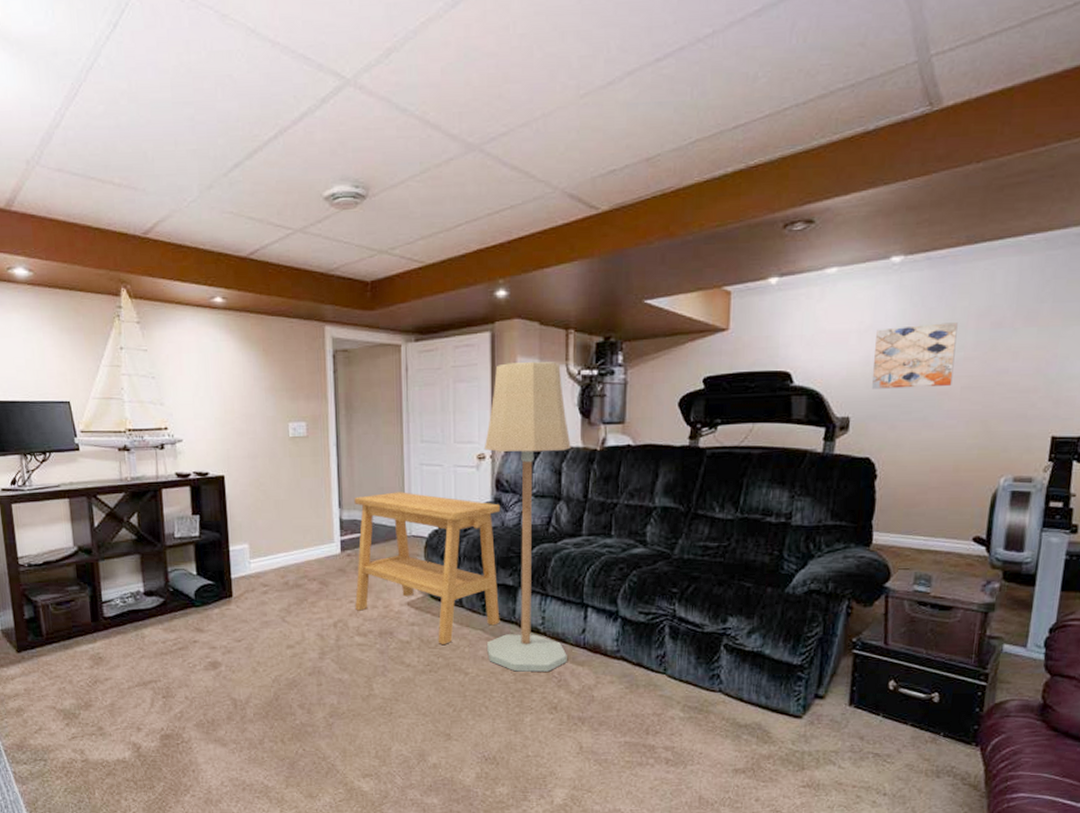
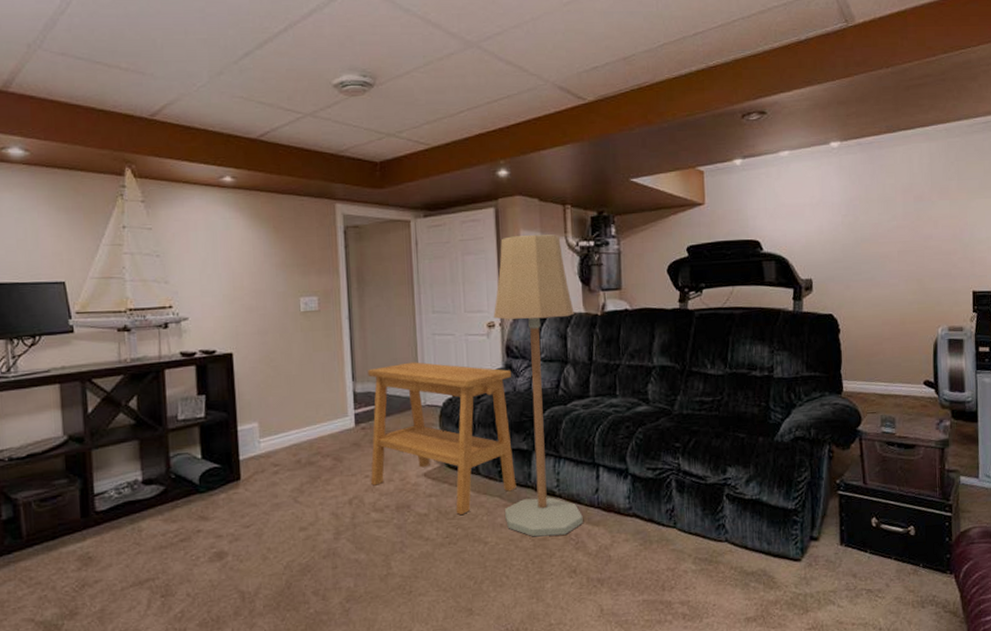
wall art: present [872,322,958,389] -> none [826,197,890,254]

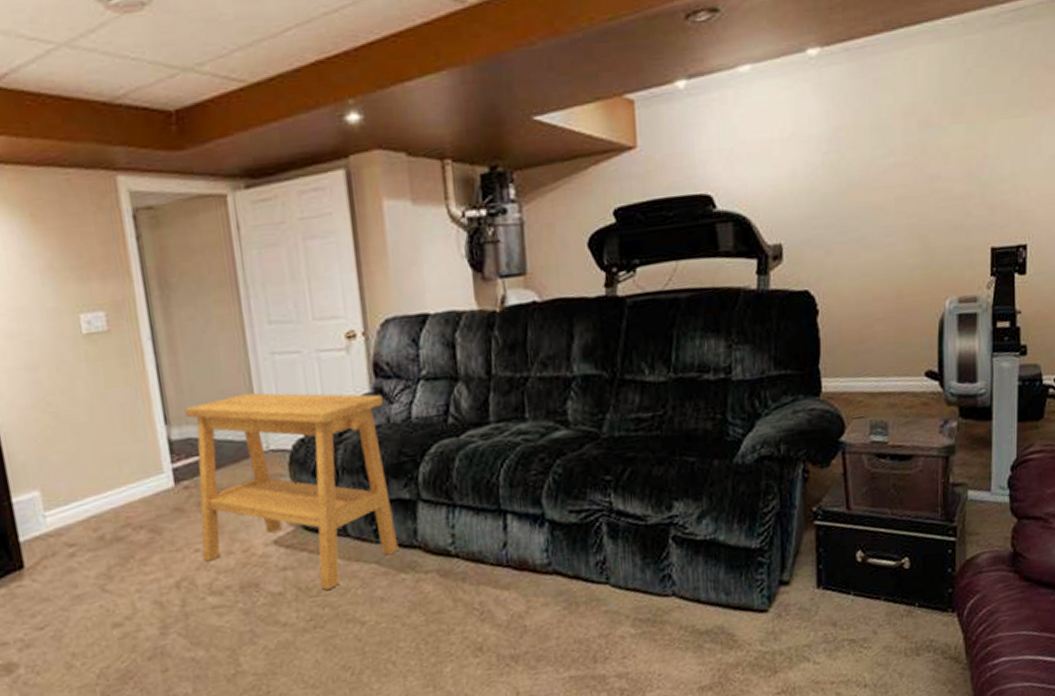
floor lamp: present [493,234,583,537] -> none [352,202,489,611]

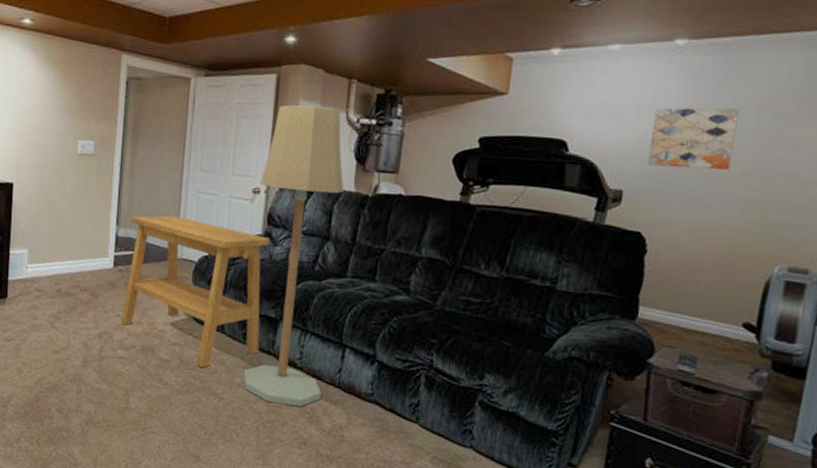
floor lamp: none [352,202,489,611] -> present [243,105,344,407]
wall art: none [800,123,886,208] -> present [648,107,740,170]

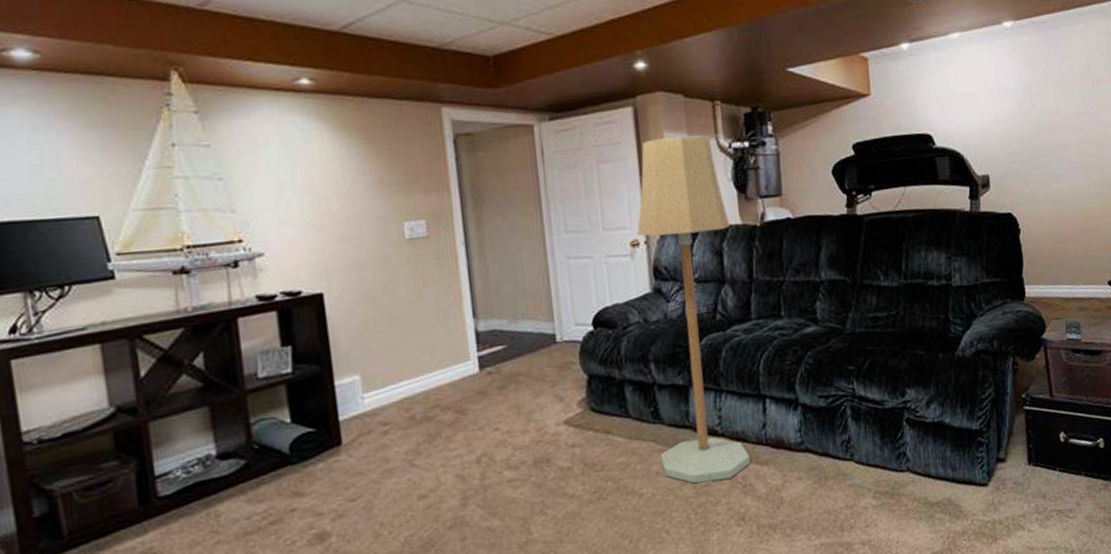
side table: present [121,215,270,368] -> none [491,291,673,465]
wall art: present [648,107,740,170] -> none [1000,81,1070,147]

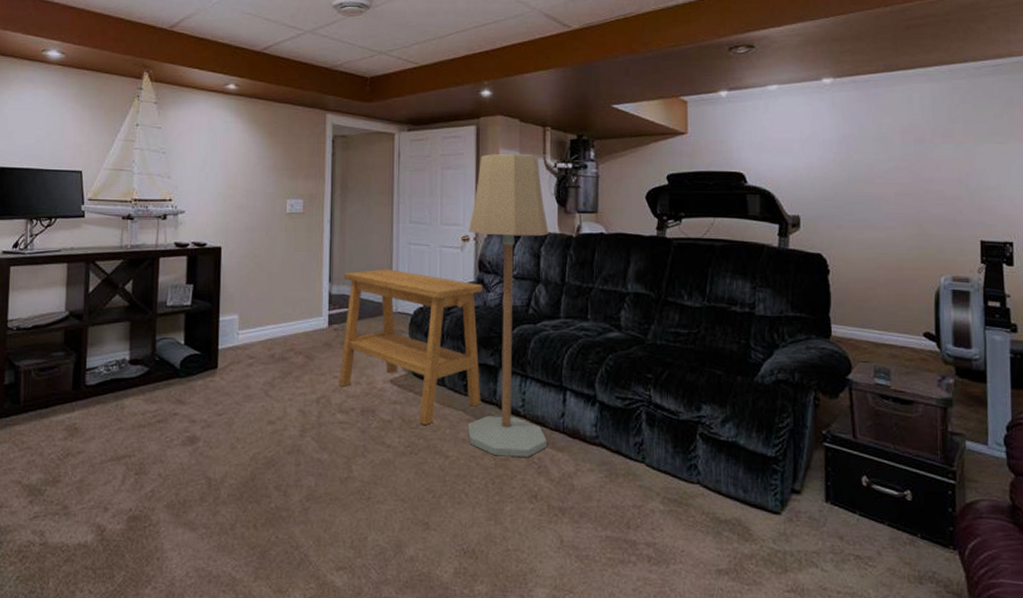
side table: none [491,291,673,465] -> present [339,269,482,425]

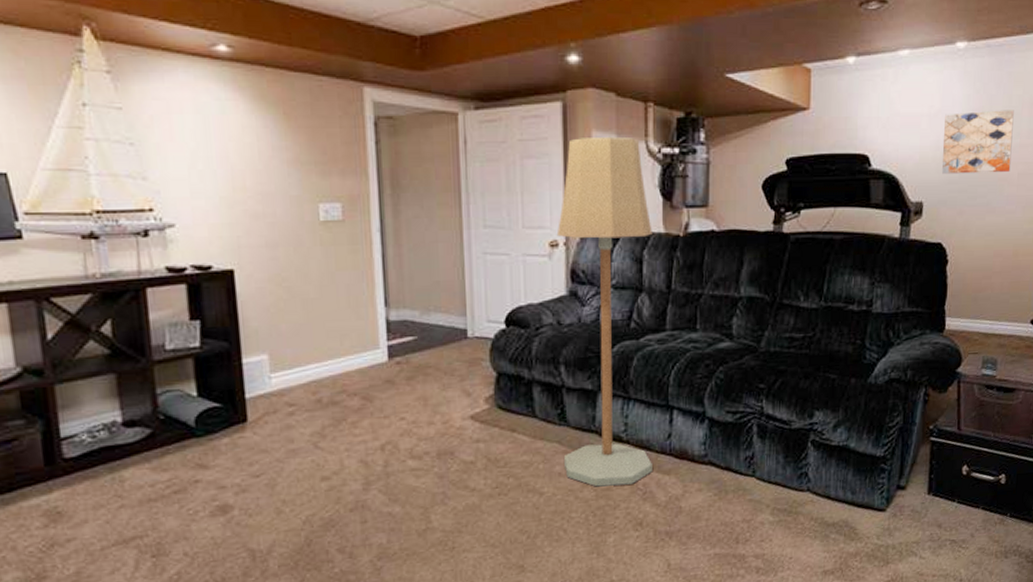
side table: present [339,269,482,425] -> none [404,286,578,462]
wall art: none [816,136,887,192] -> present [942,110,1014,174]

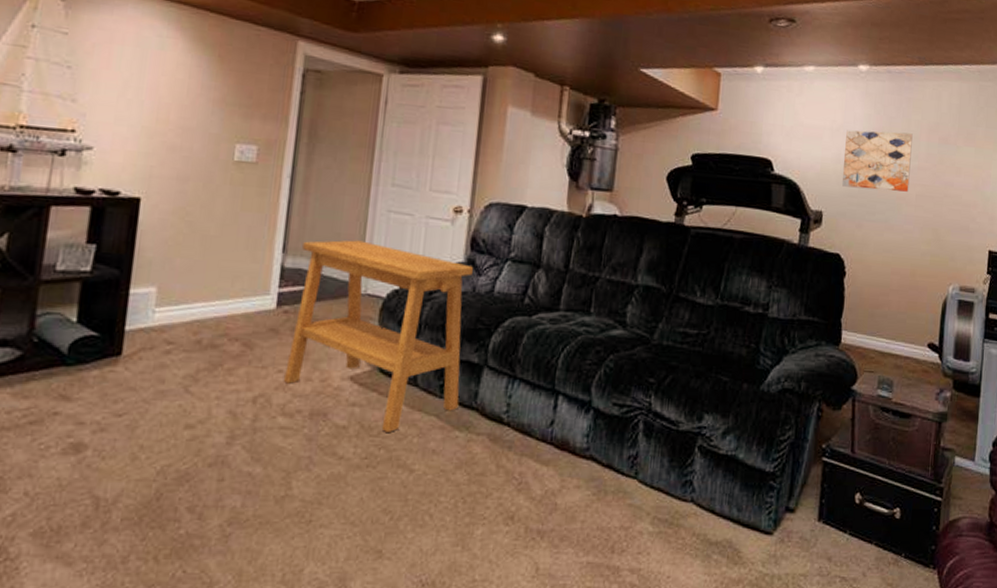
side table: none [404,286,578,462] -> present [284,240,473,432]
floor lamp: present [556,136,652,487] -> none [439,111,556,472]

